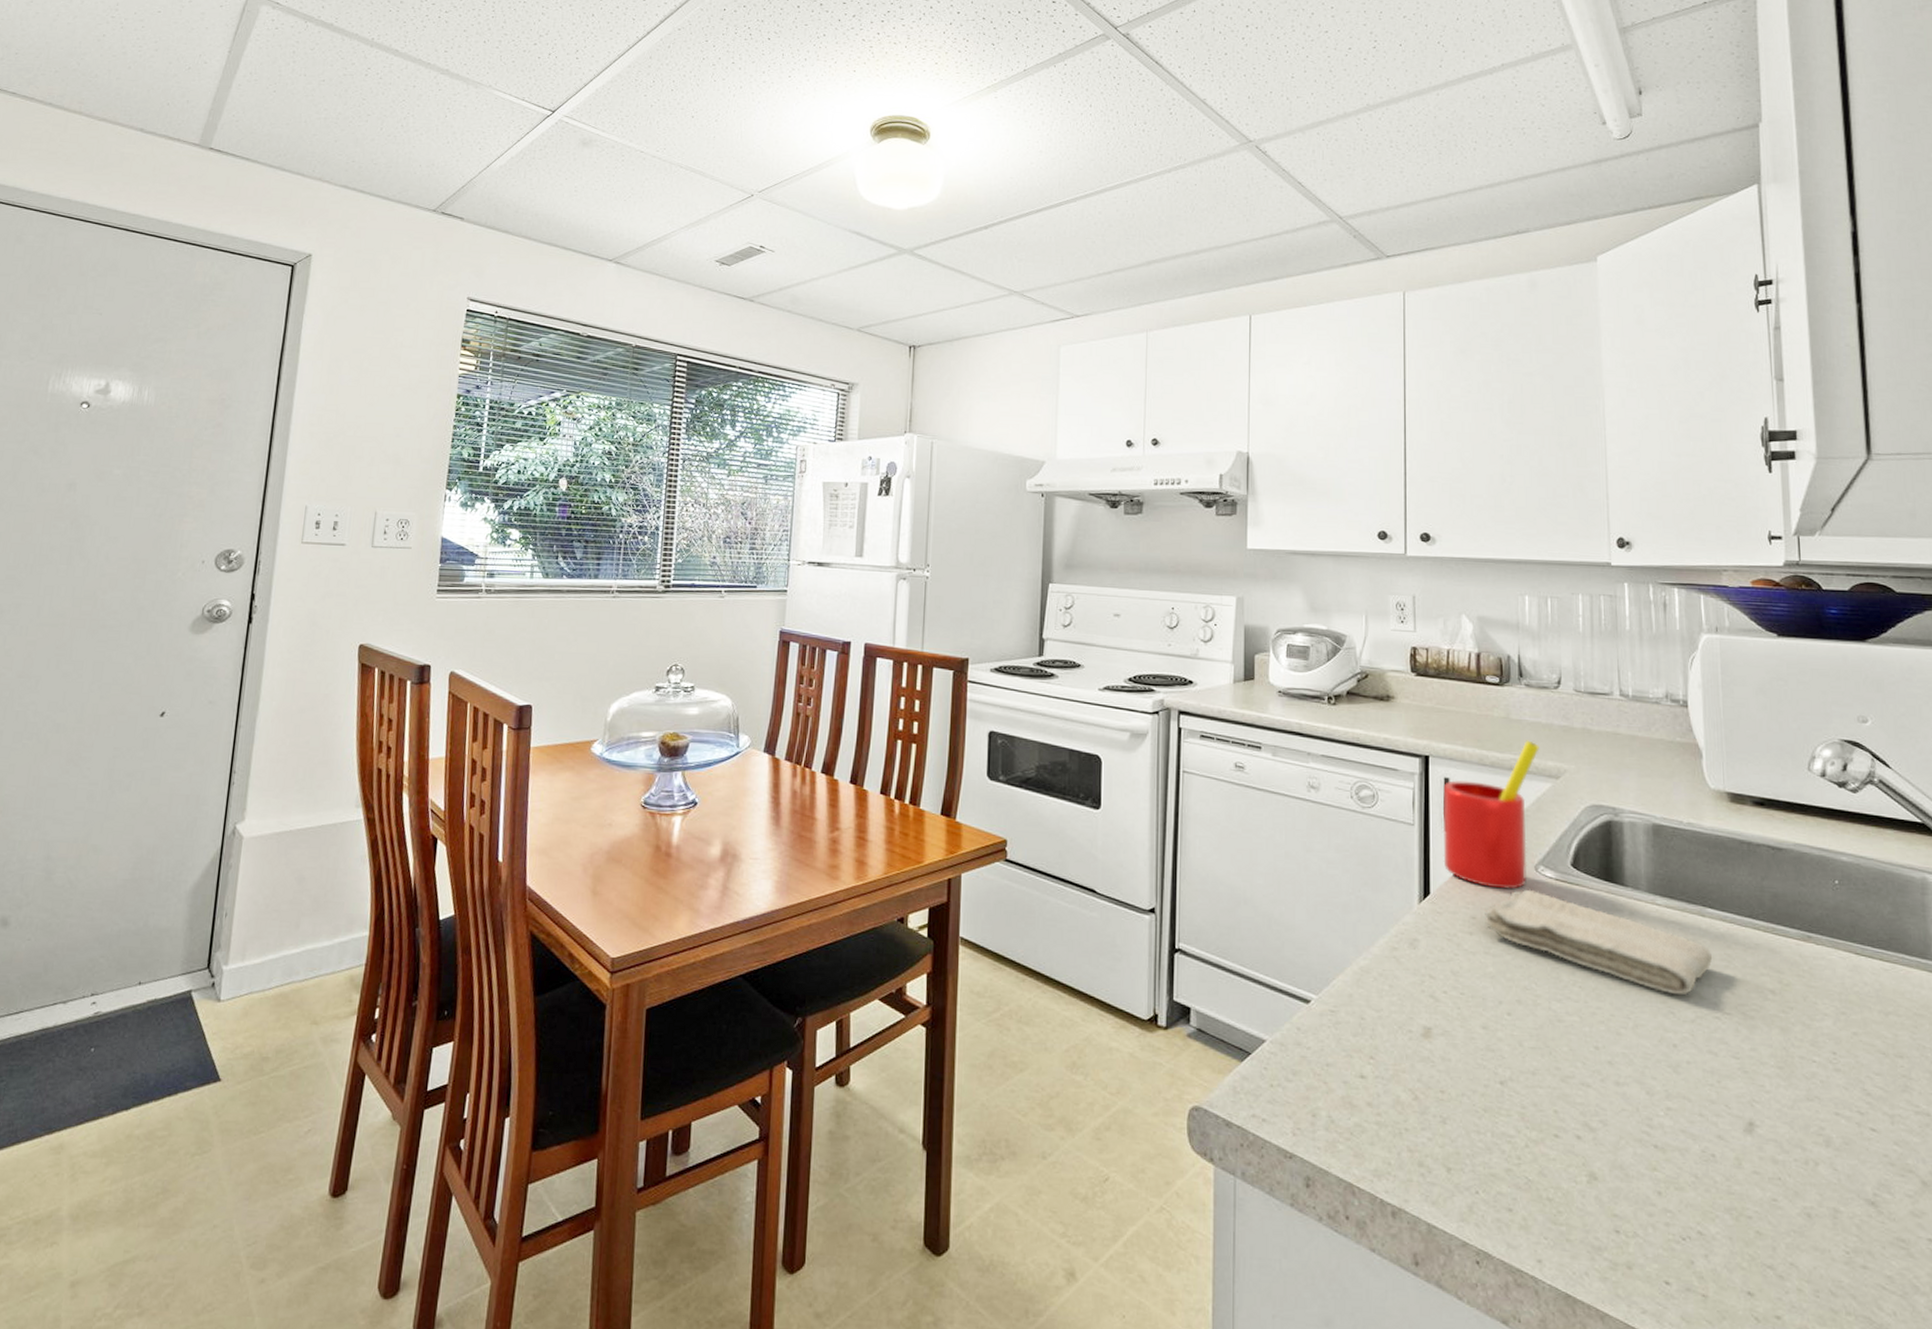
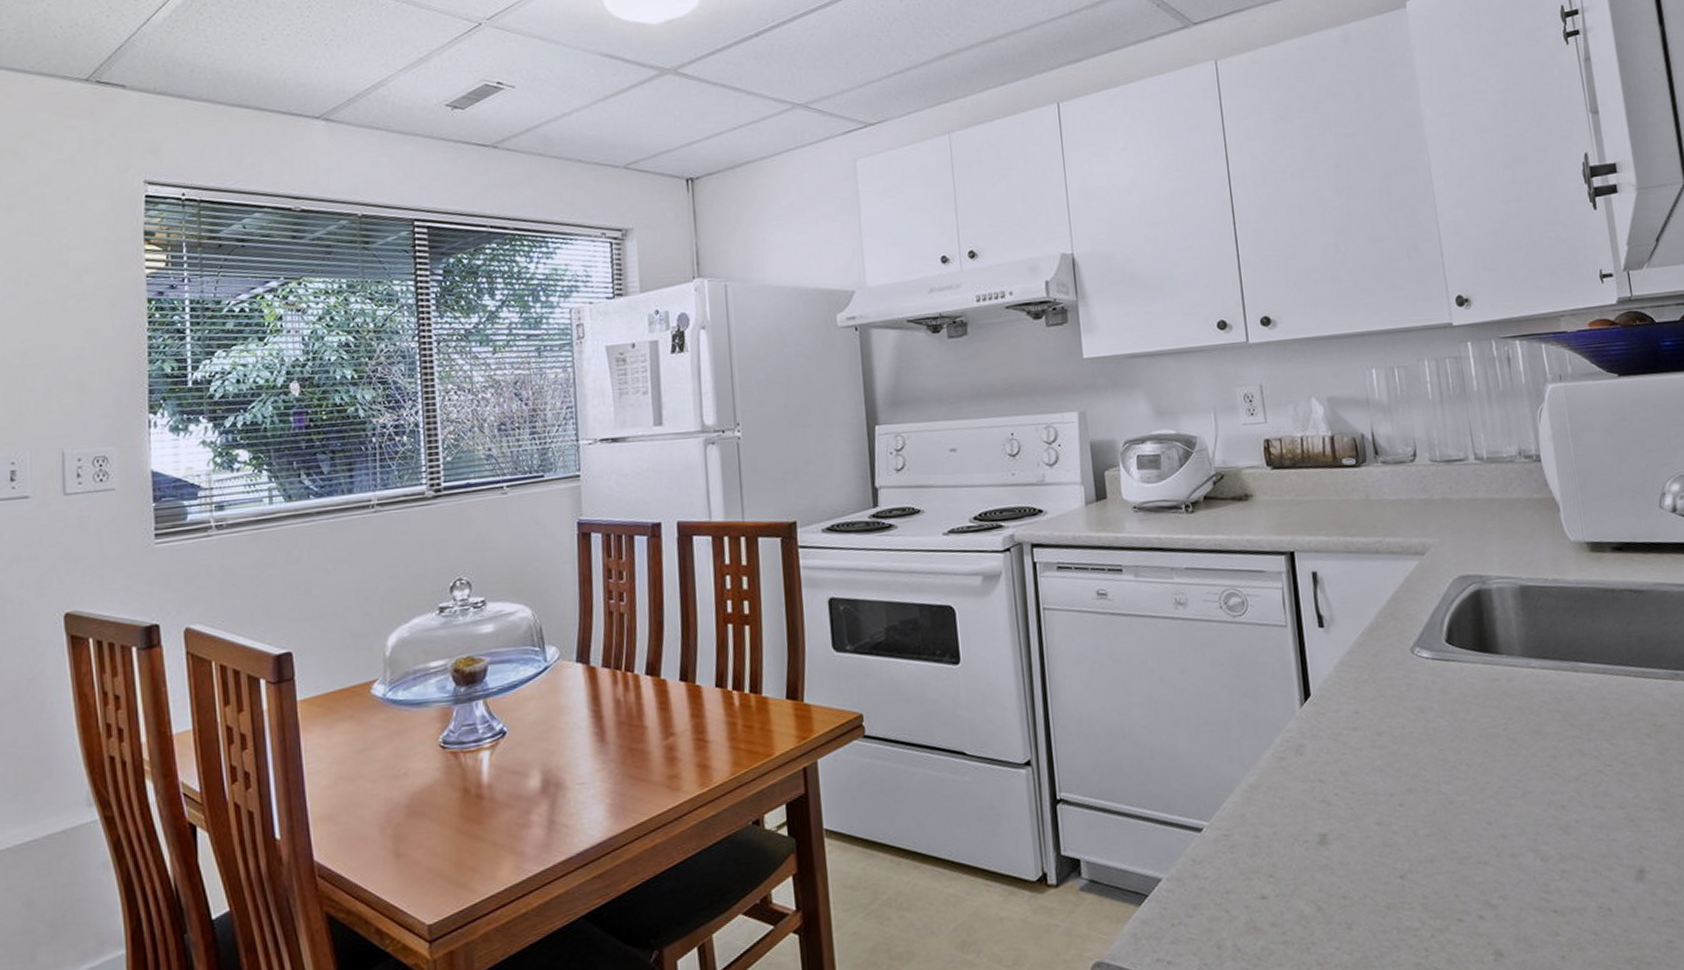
straw: present [1442,740,1539,889] -> none [1312,519,1404,679]
washcloth: present [1485,889,1713,996] -> none [1366,673,1590,756]

